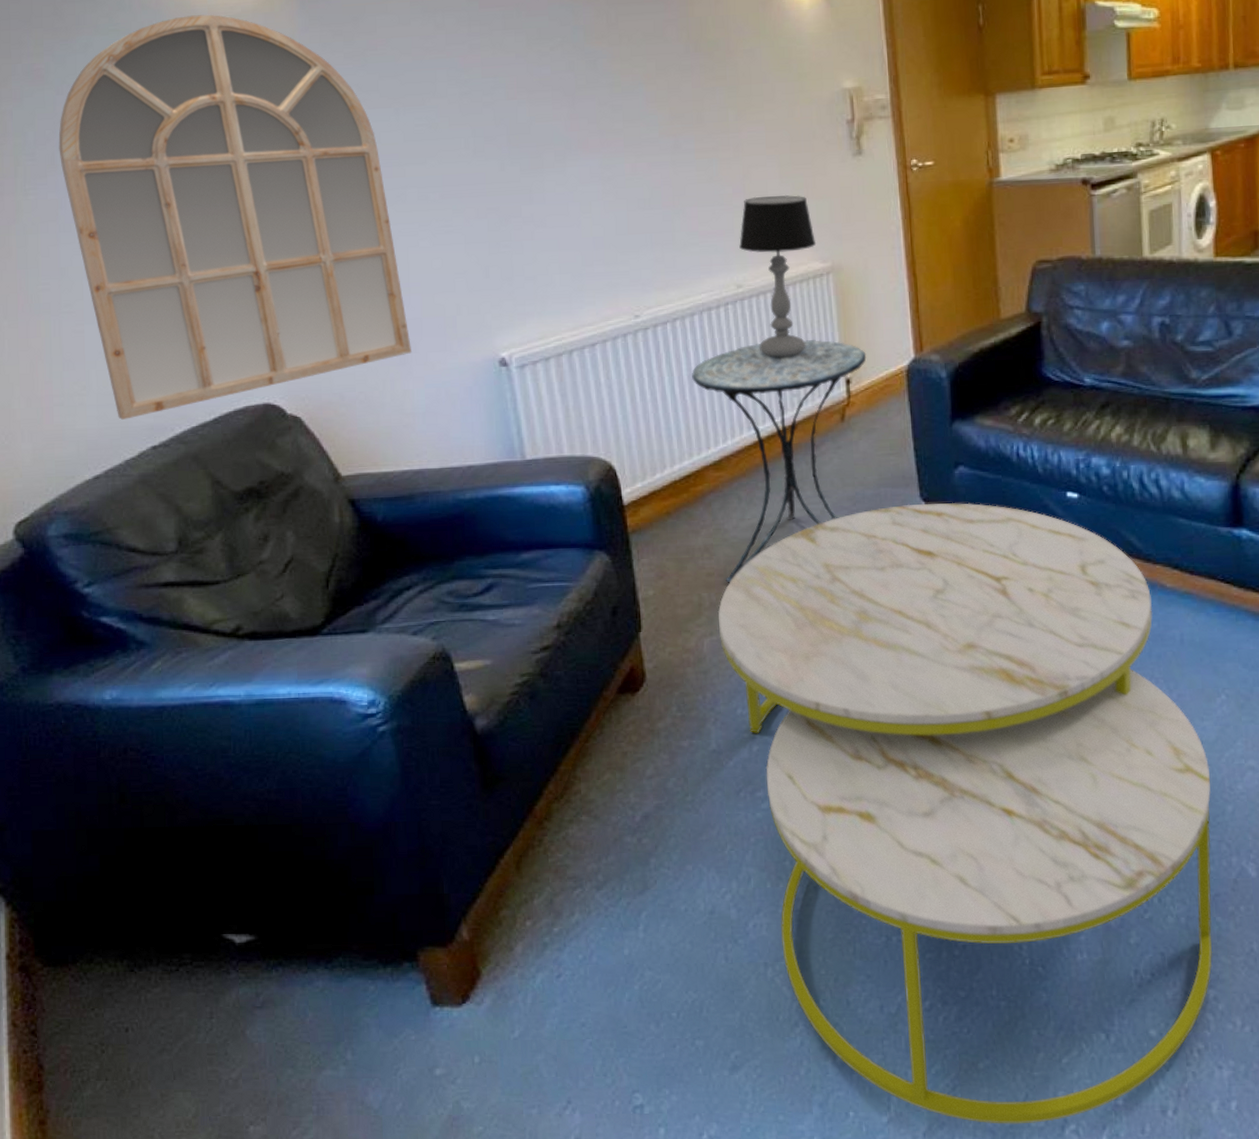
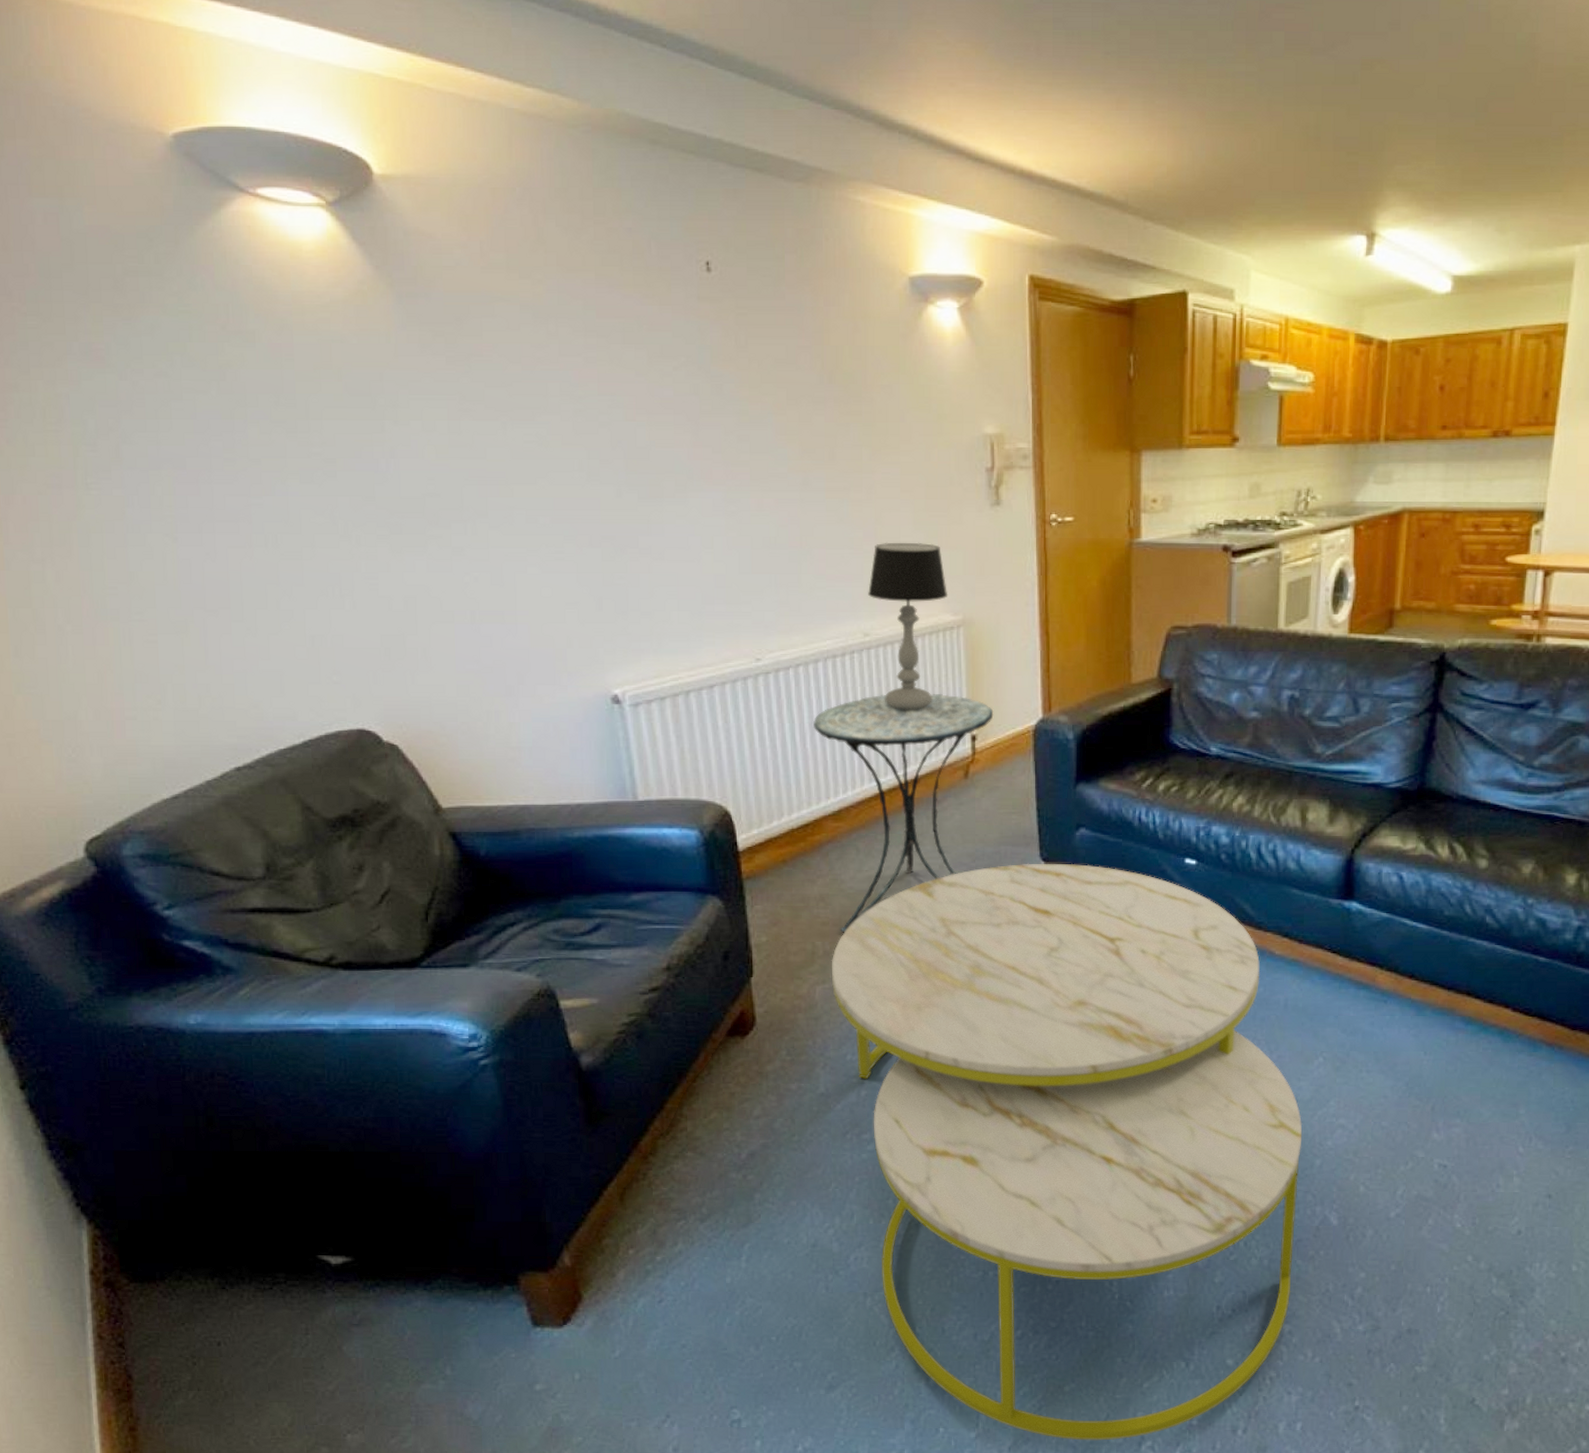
mirror: present [58,14,412,420] -> none [123,302,519,738]

